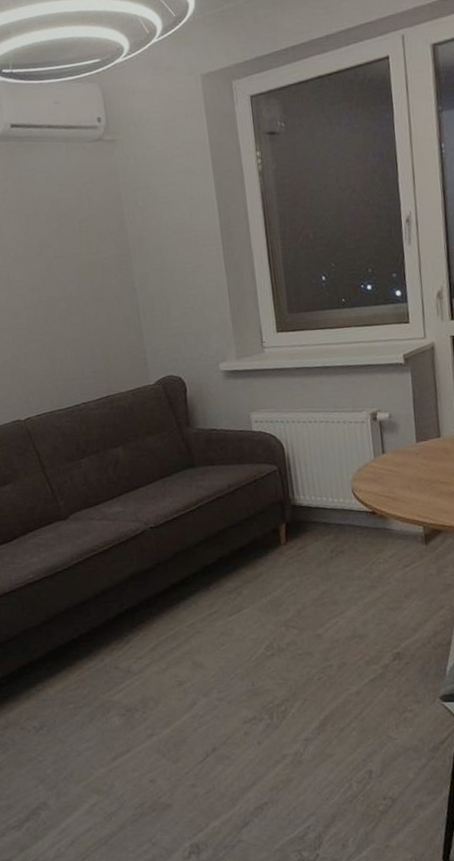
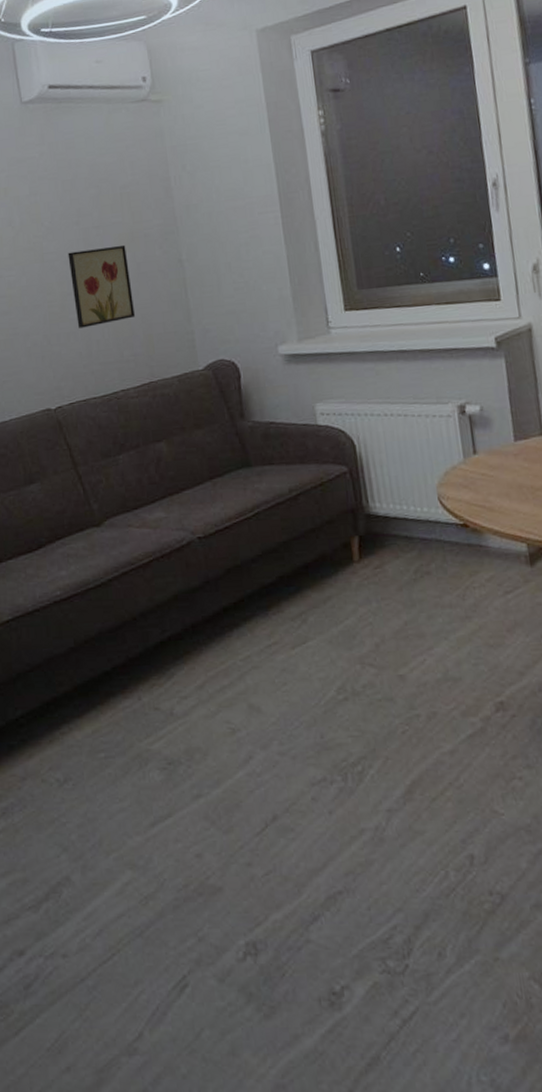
wall art: none [32,273,95,349] -> present [67,244,136,328]

